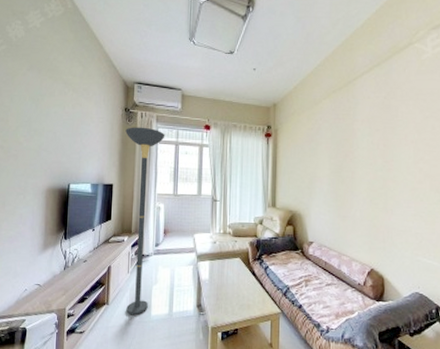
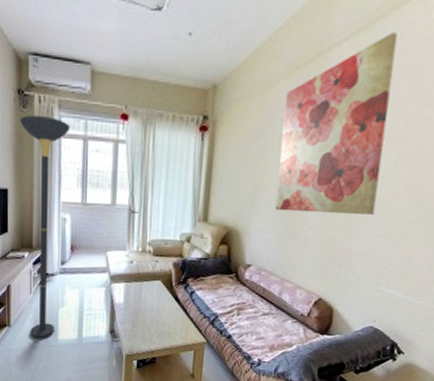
wall art: none [327,68,405,199] -> present [275,32,398,215]

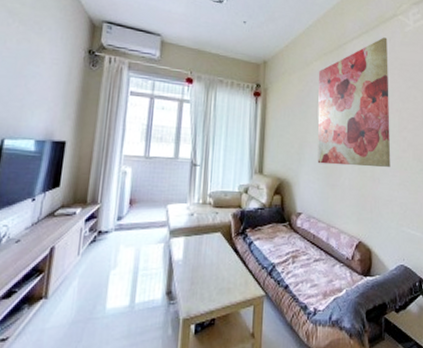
floor lamp: present [20,115,70,338] -> none [72,73,138,309]

